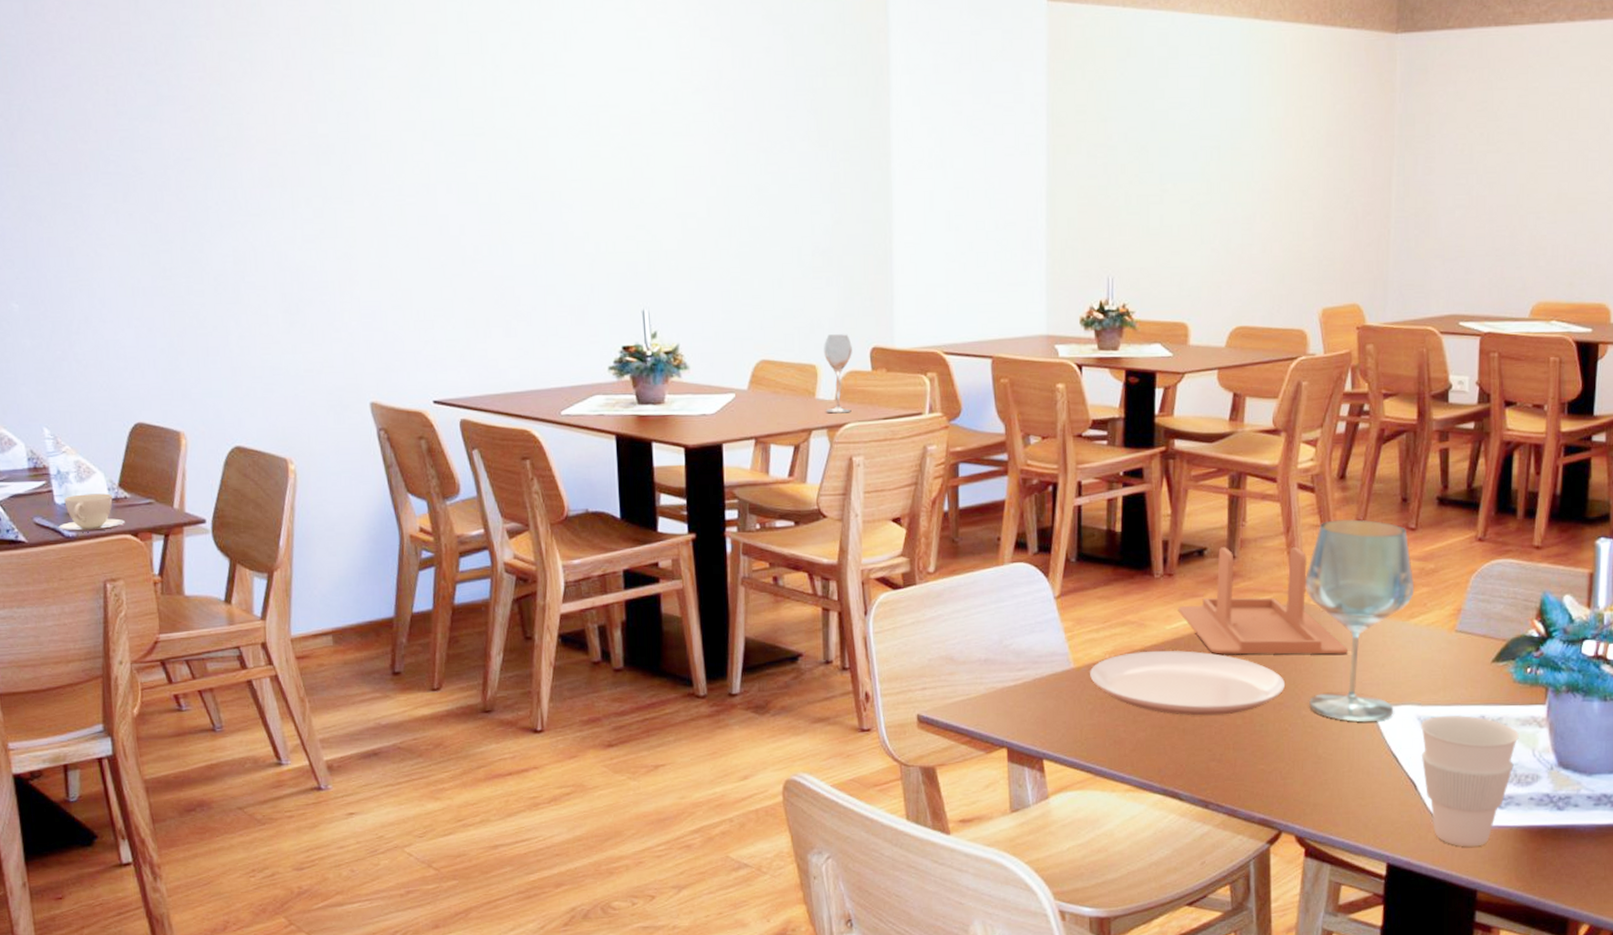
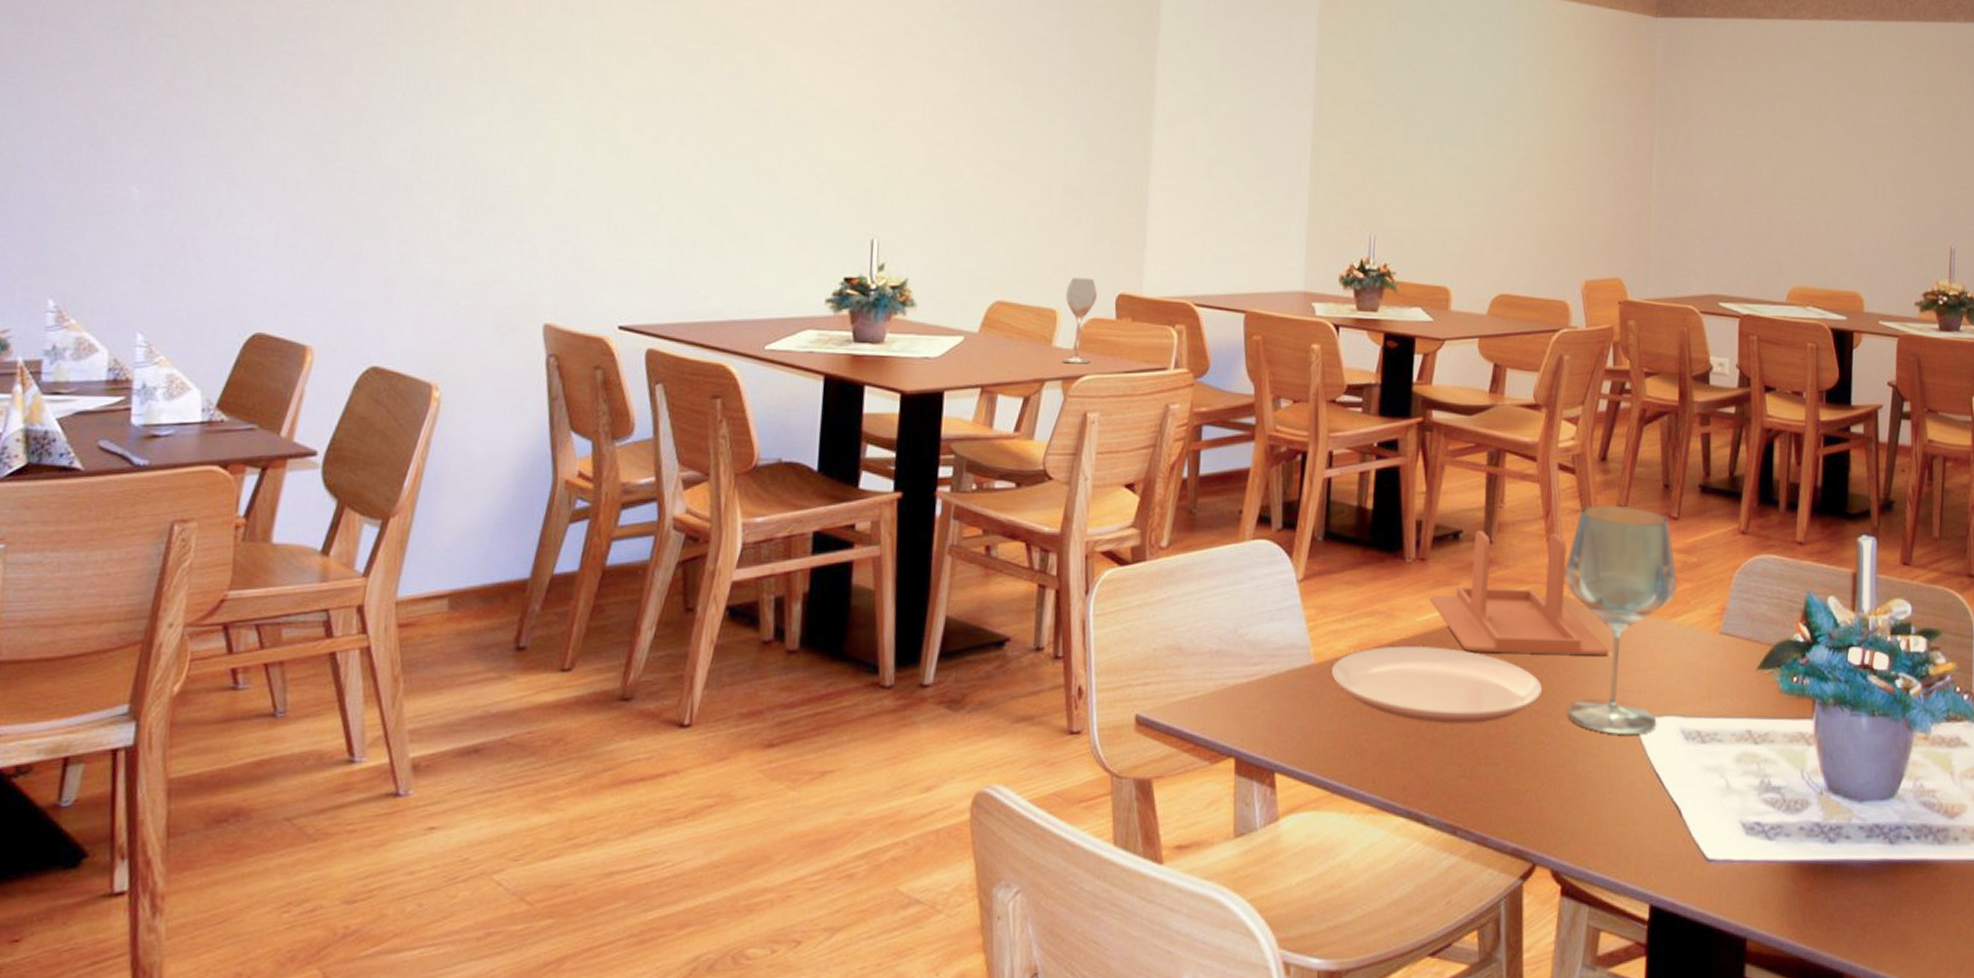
teacup: present [57,493,125,532] -> none [127,414,215,461]
cup: present [1420,715,1519,847] -> none [1684,730,1787,886]

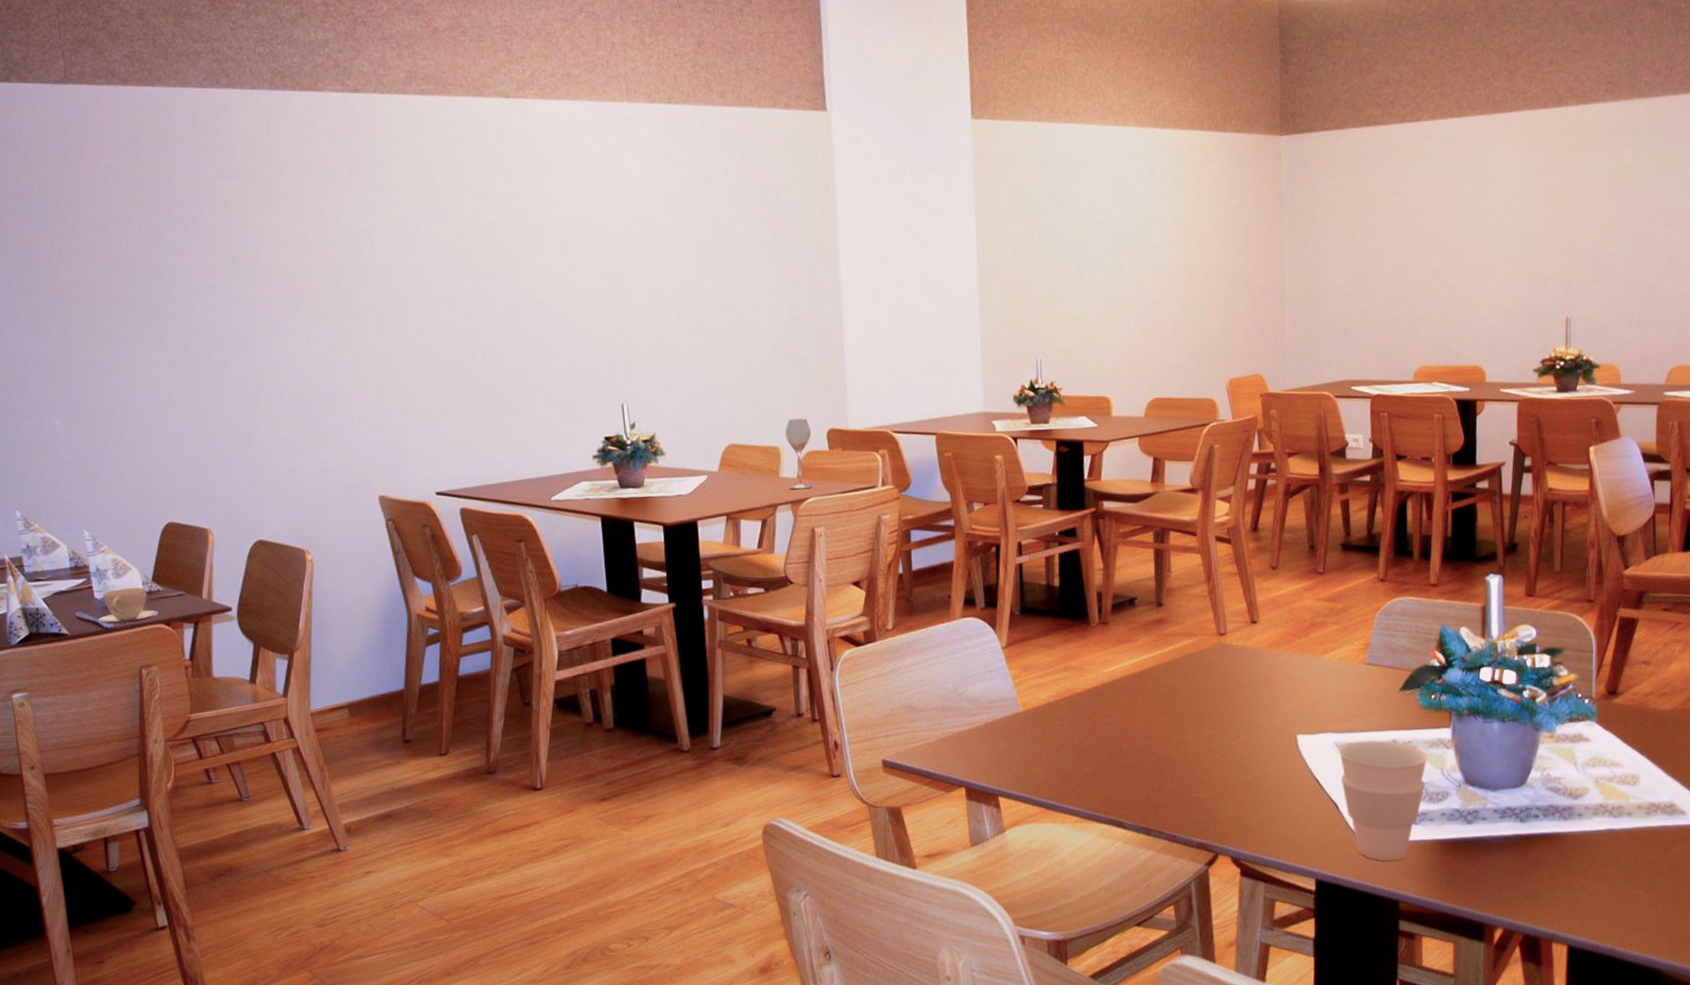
teacup: none [127,414,215,461] -> present [97,587,158,624]
plate: present [1332,645,1543,724] -> none [1037,691,1215,751]
napkin holder: present [1429,530,1608,656] -> none [1113,594,1269,694]
wine glass: present [1565,505,1677,734] -> none [1227,566,1326,750]
cup: none [1684,730,1787,886] -> present [1338,740,1428,861]

